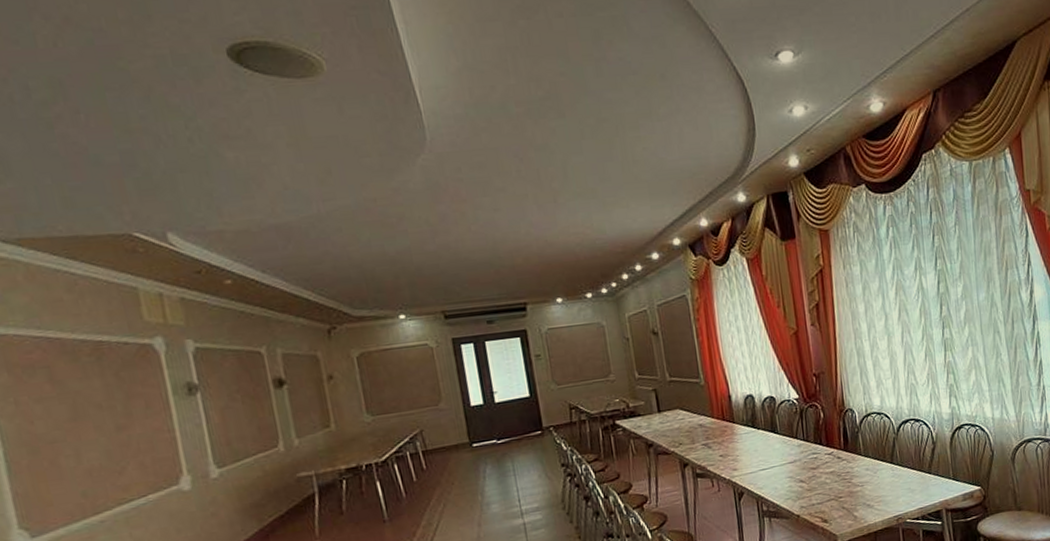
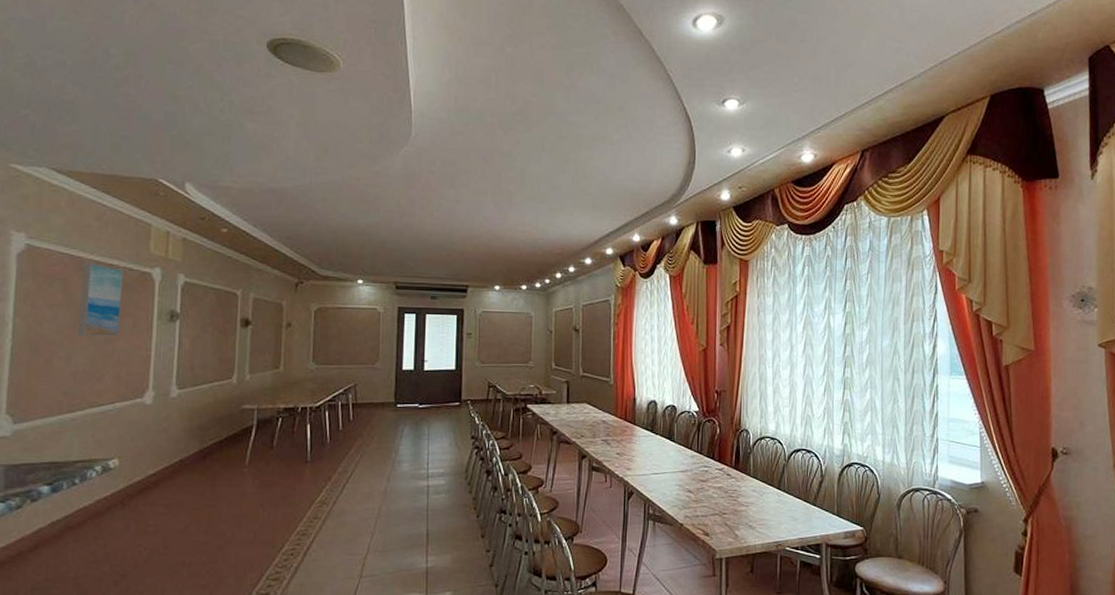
wall art: none [65,342,131,429] -> present [77,262,124,337]

